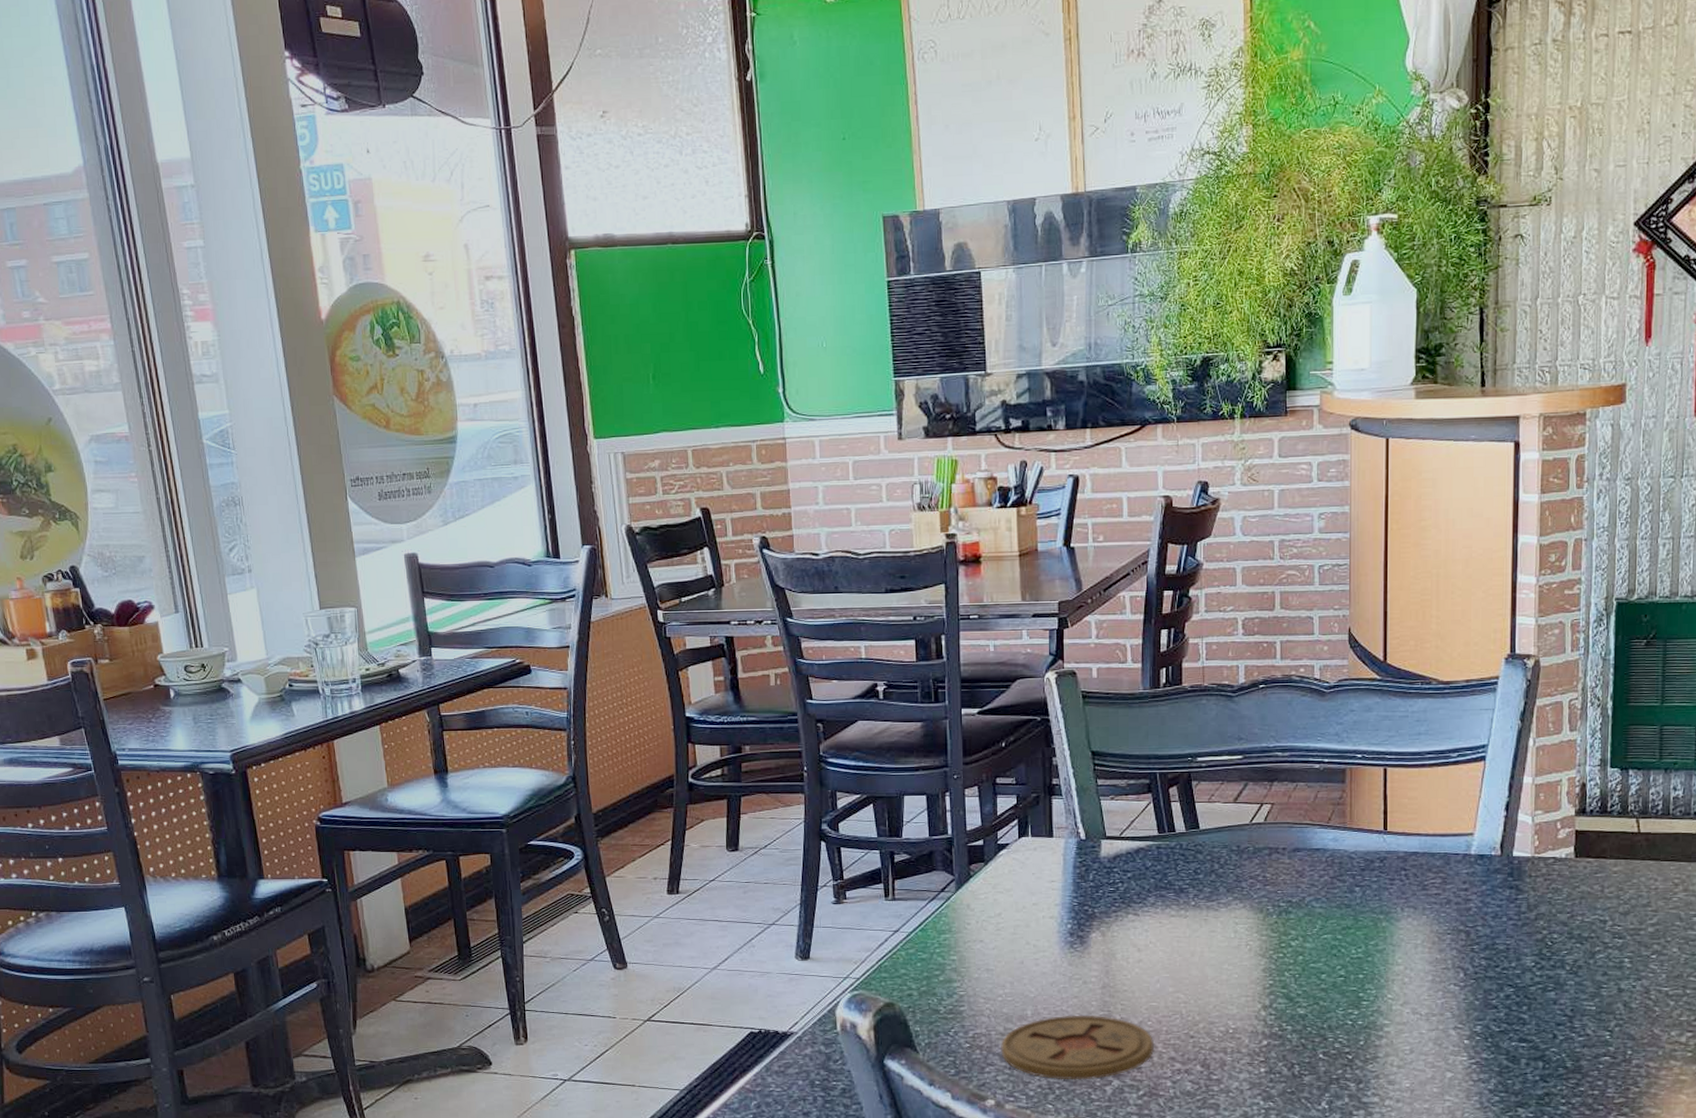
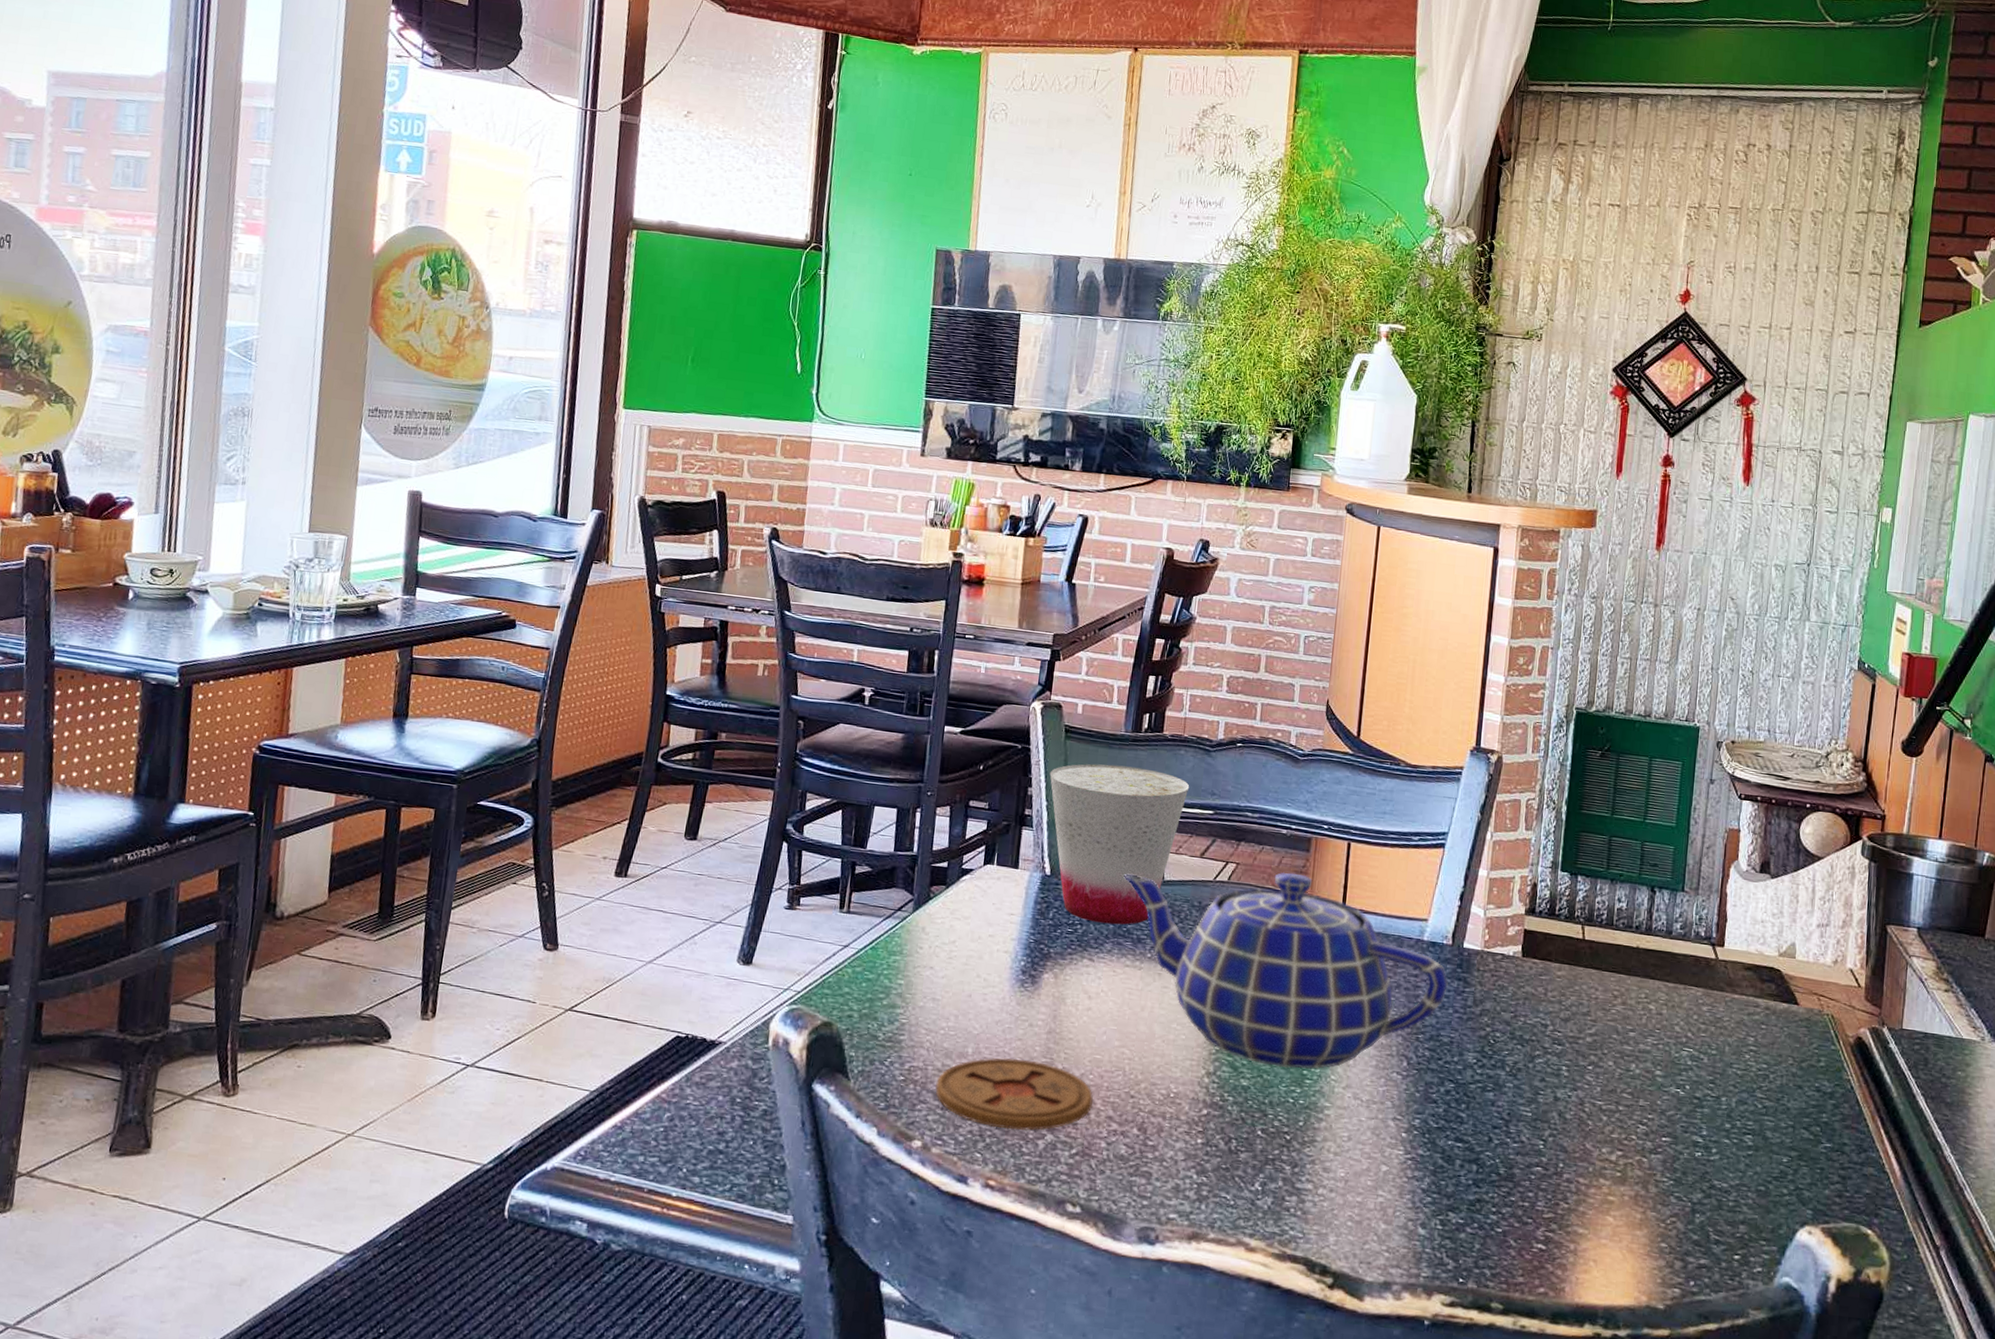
cup: none [1072,723,1215,879] -> present [1049,763,1190,925]
teapot: none [1159,805,1500,993] -> present [1124,872,1448,1070]

